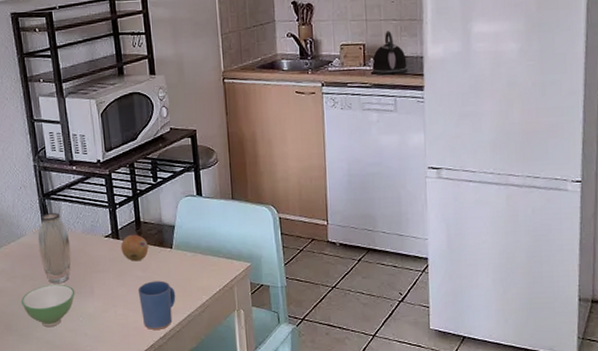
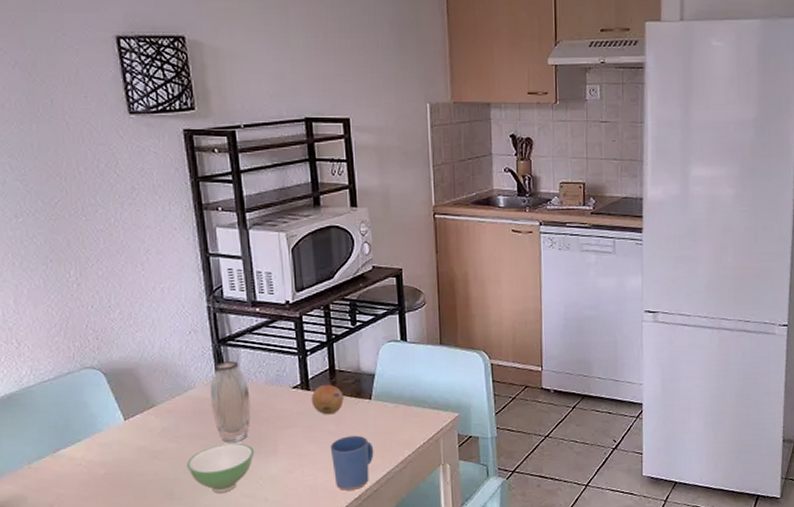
kettle: present [372,31,408,76] -> none [592,170,628,217]

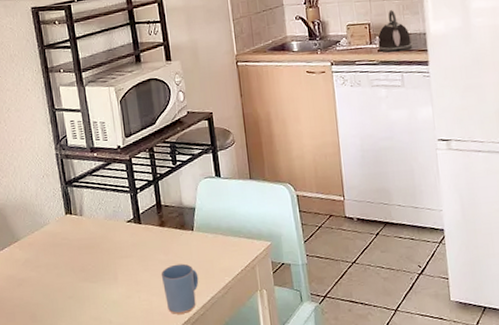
bowl: present [186,443,255,494] -> none [45,271,99,317]
vase: present [210,361,251,442] -> none [61,200,95,271]
fruit: present [311,384,344,415] -> none [142,218,170,246]
kettle: none [592,170,628,217] -> present [378,10,413,53]

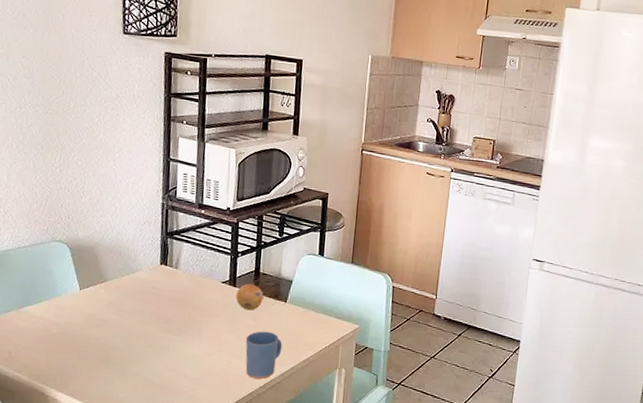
fruit: none [142,218,170,246] -> present [235,283,264,311]
kettle: present [378,10,413,53] -> none [498,132,530,173]

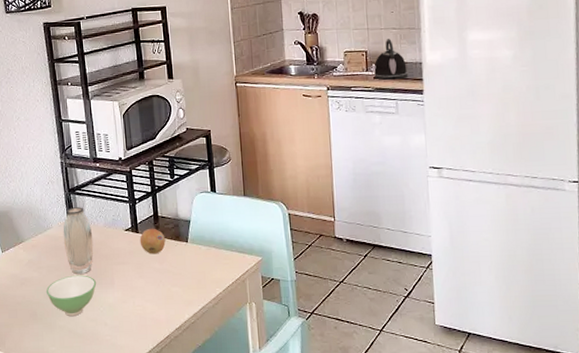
bowl: none [124,322,183,365] -> present [46,275,97,317]
vase: none [152,252,186,322] -> present [63,207,94,274]
mug: present [245,331,283,379] -> none [155,273,191,321]
kettle: none [498,132,530,173] -> present [374,39,408,81]

